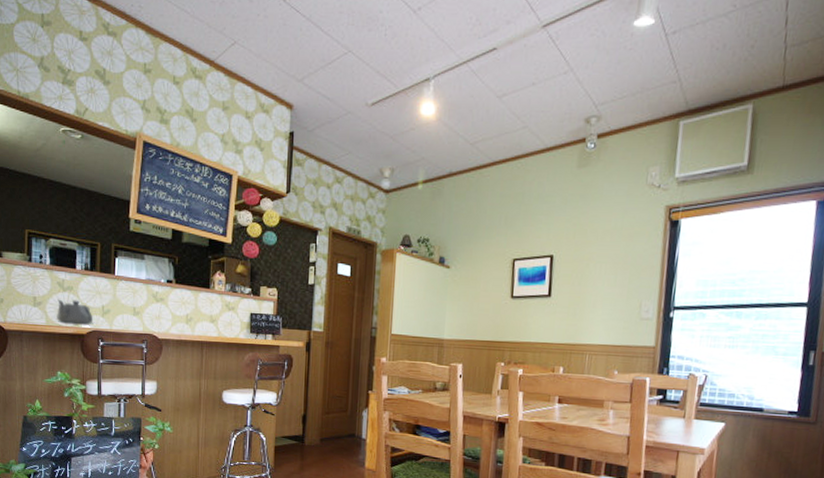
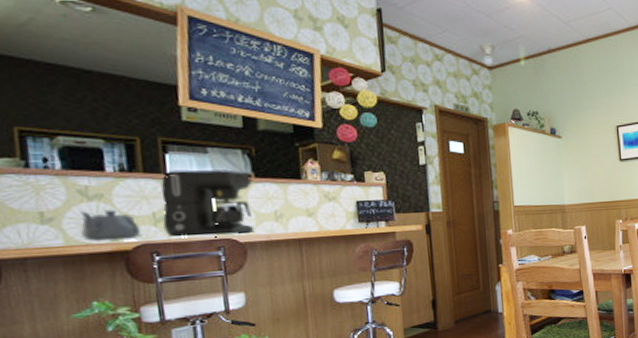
coffee maker: none [109,272,173,331] -> present [162,168,255,236]

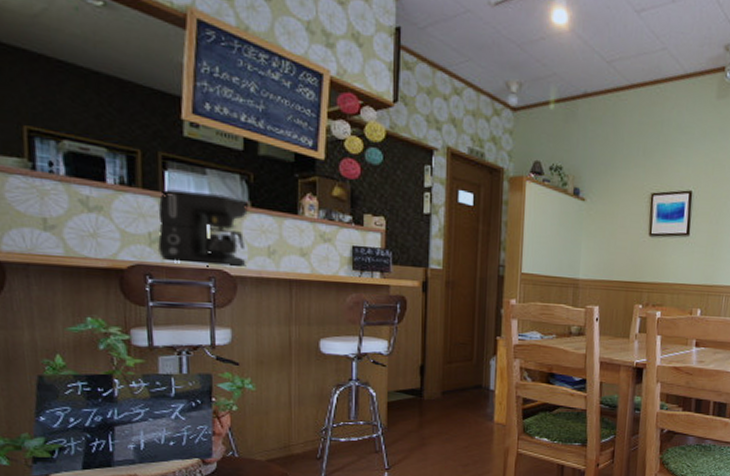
teapot: present [80,209,142,242] -> none [80,222,137,259]

